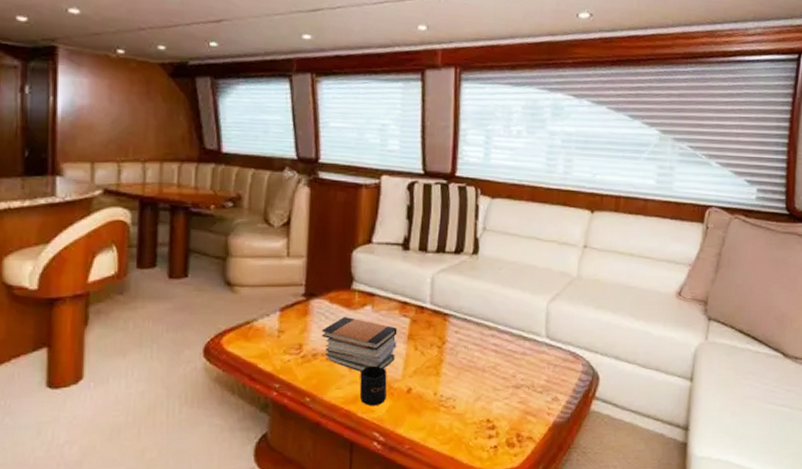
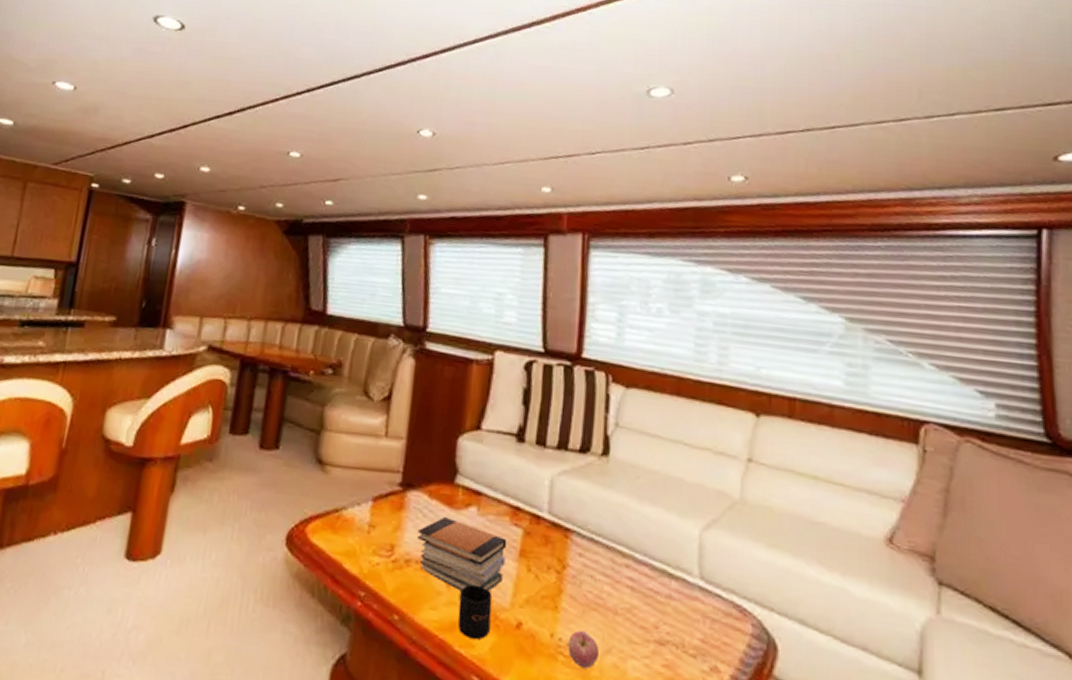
apple: none [447,386,472,414] -> present [567,629,600,669]

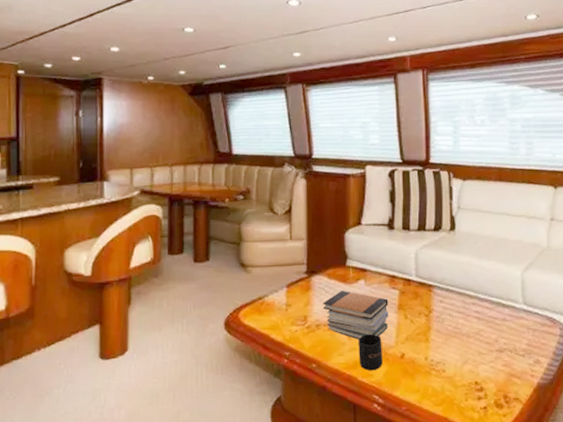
apple: present [567,629,600,669] -> none [438,351,460,377]

